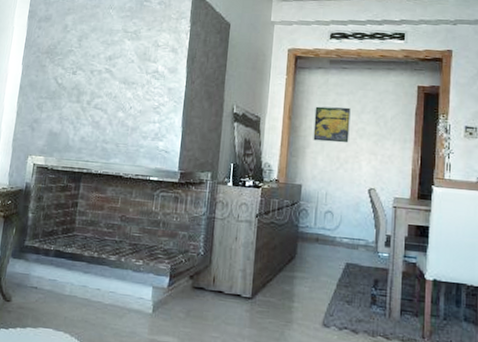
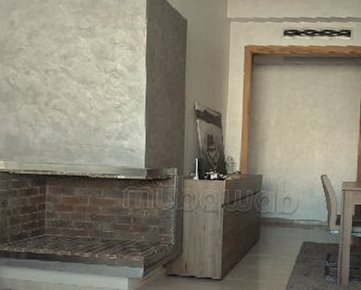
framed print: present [313,106,351,143] -> none [271,101,304,135]

